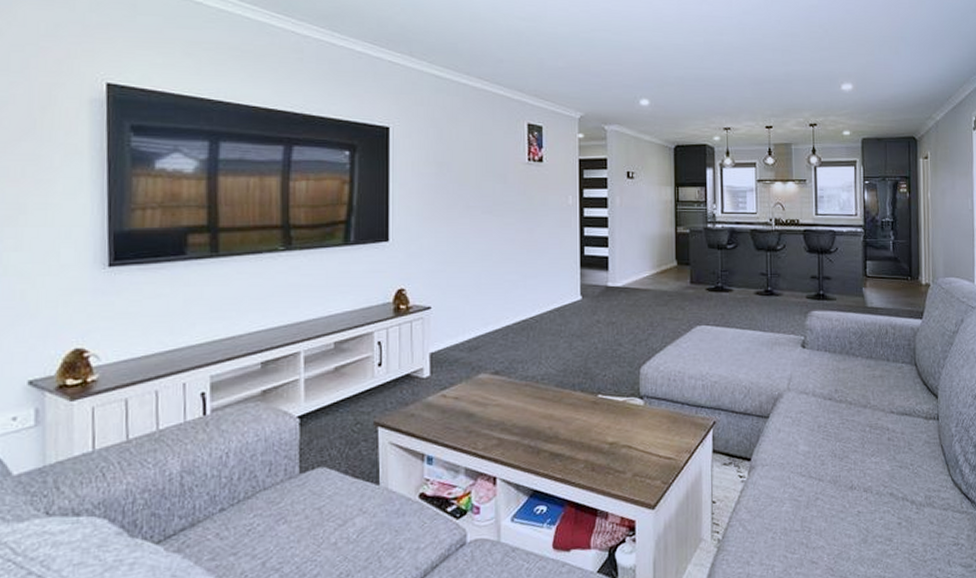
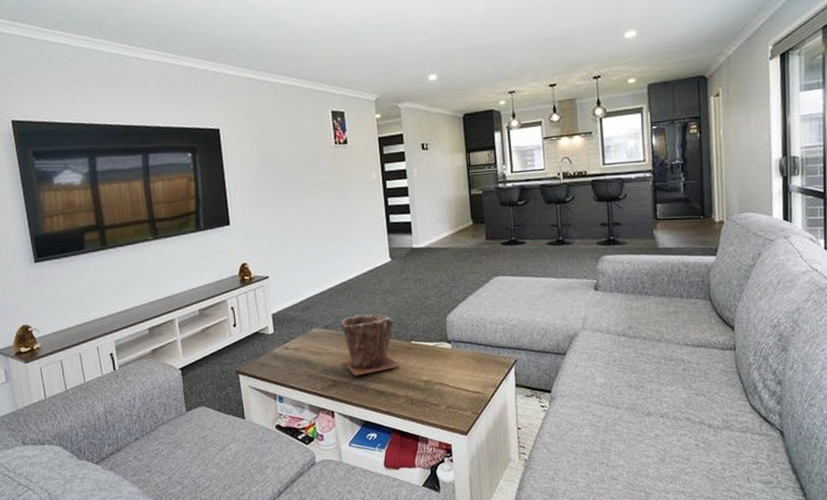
plant pot: none [513,359,582,435] -> present [340,314,400,376]

